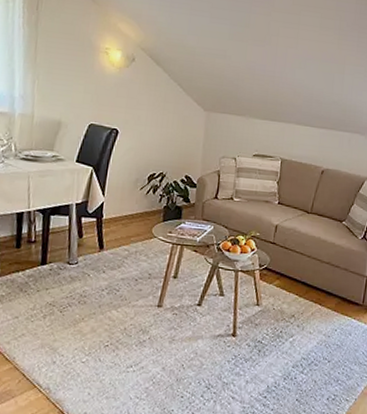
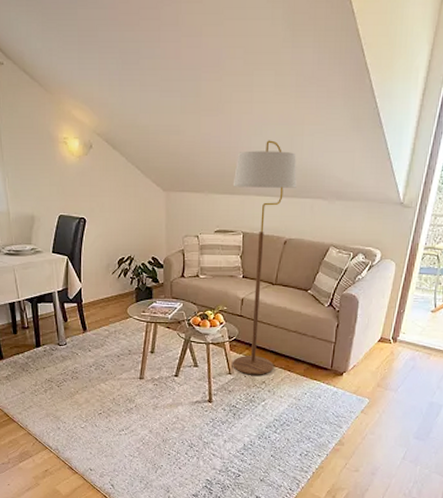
floor lamp: none [261,74,337,308] -> present [232,140,297,375]

